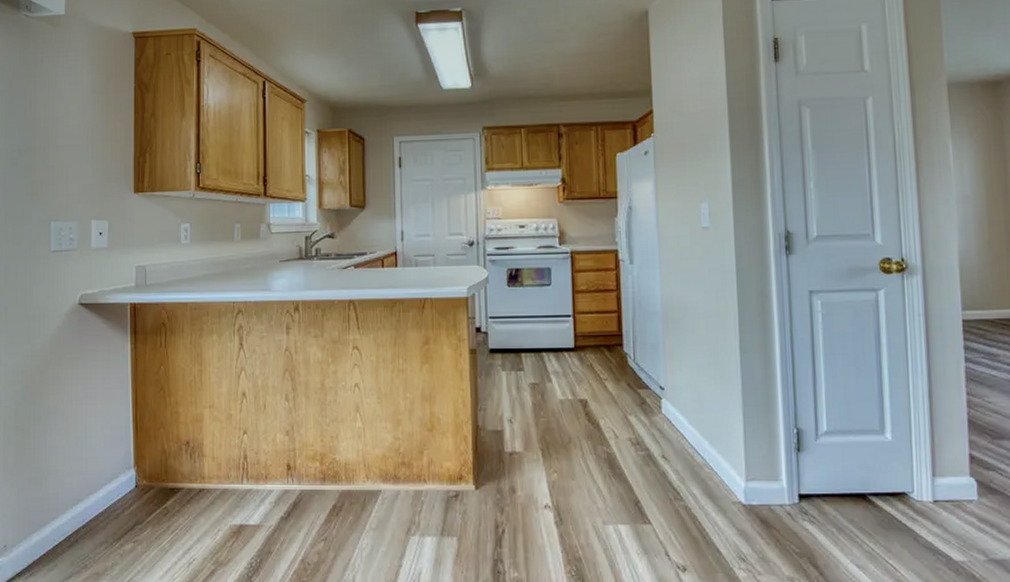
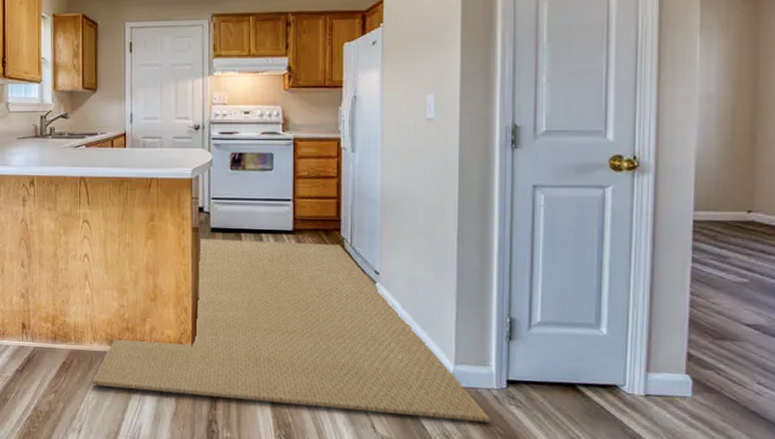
rug: none [365,359,787,541] -> present [92,239,492,423]

